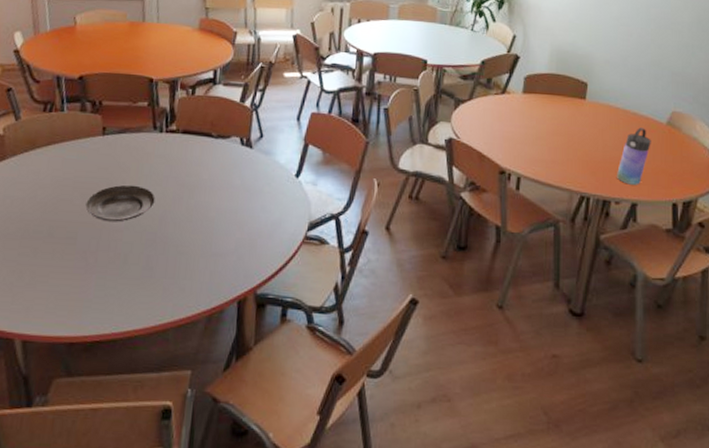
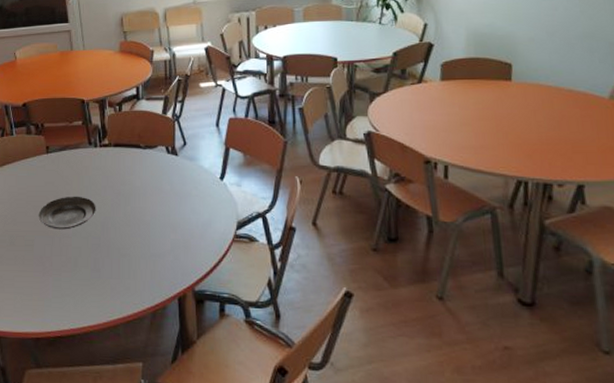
water bottle: present [617,127,651,185] -> none [556,104,594,165]

